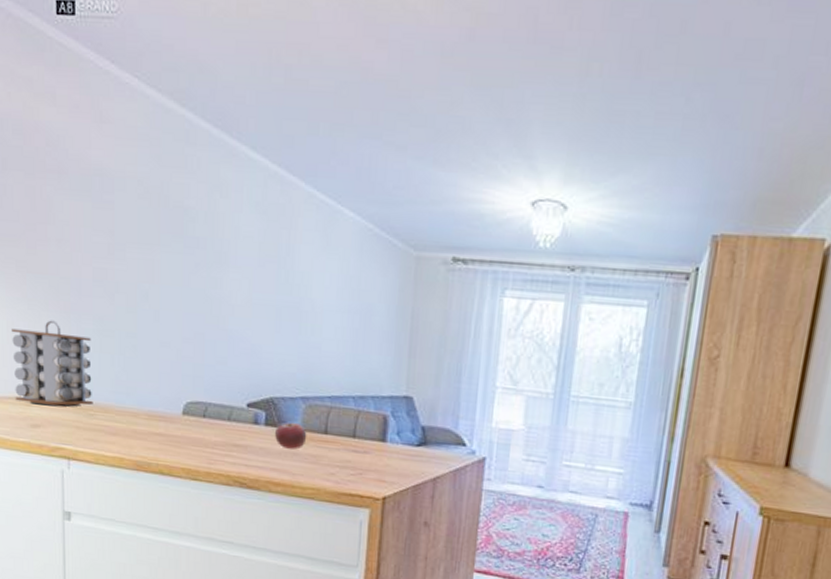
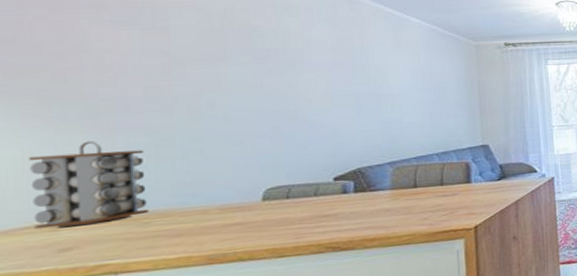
fruit: present [274,422,307,451] -> none [364,184,398,209]

